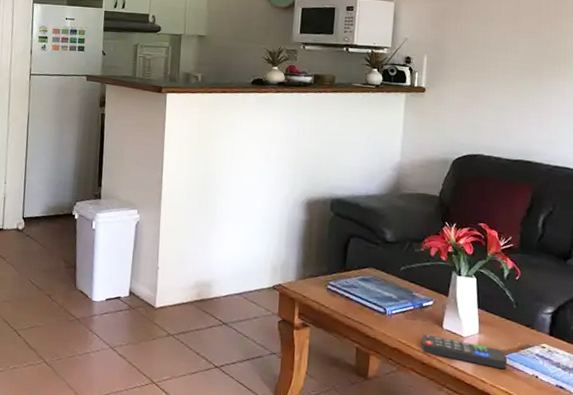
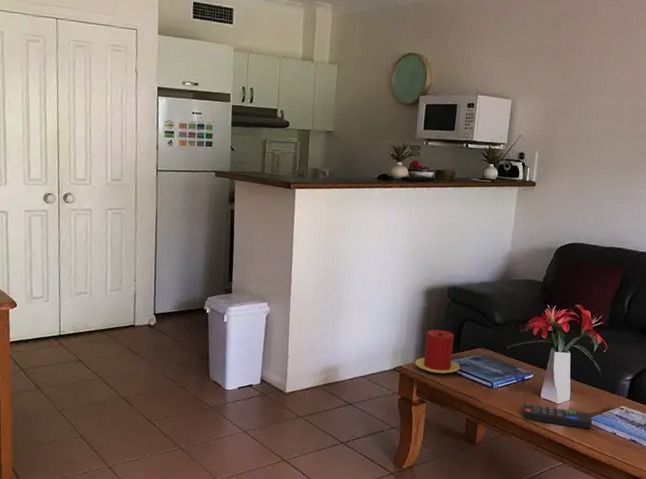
candle: none [296,245,347,296] -> present [414,329,460,374]

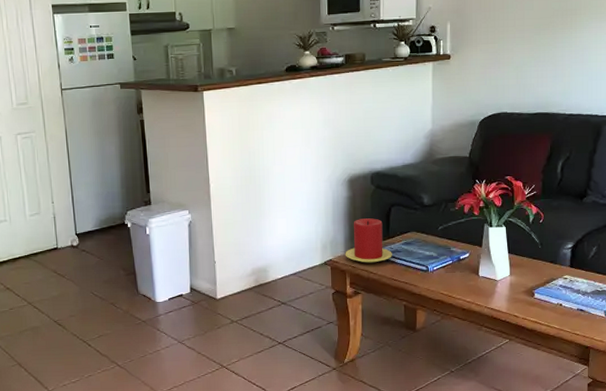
remote control: present [522,403,592,430] -> none [461,283,535,303]

